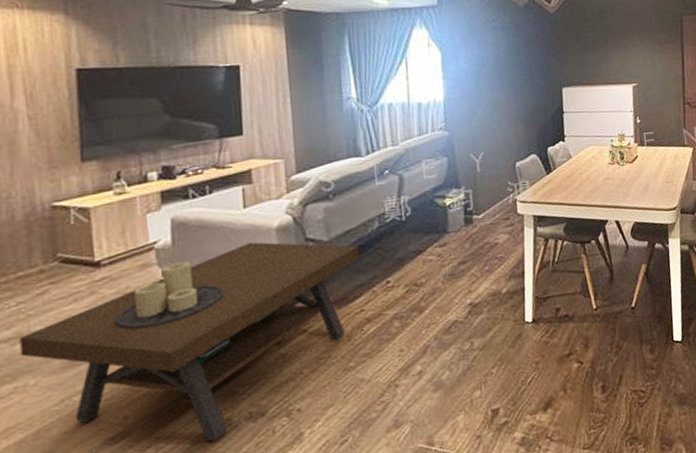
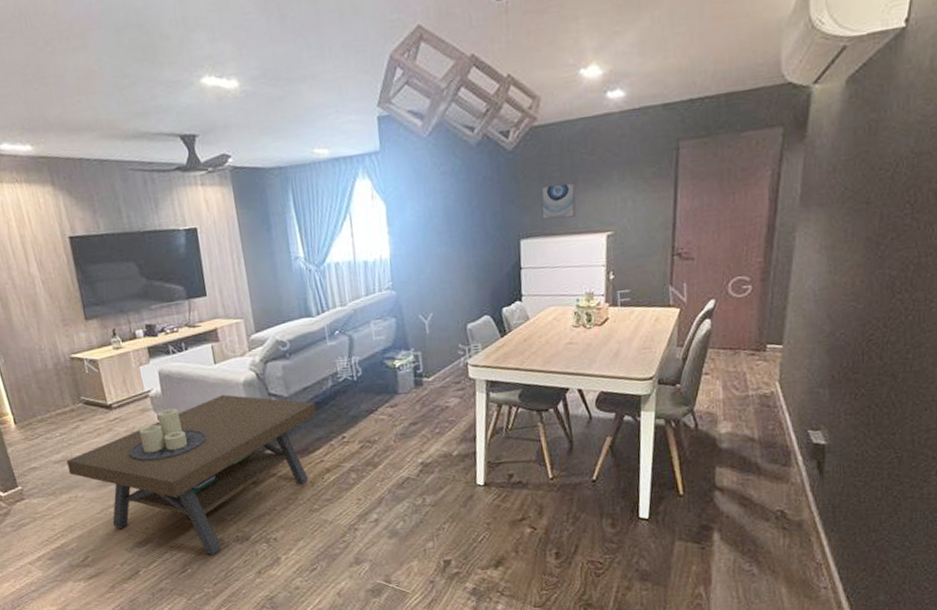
wall art: none [578,42,608,72] -> present [540,182,576,220]

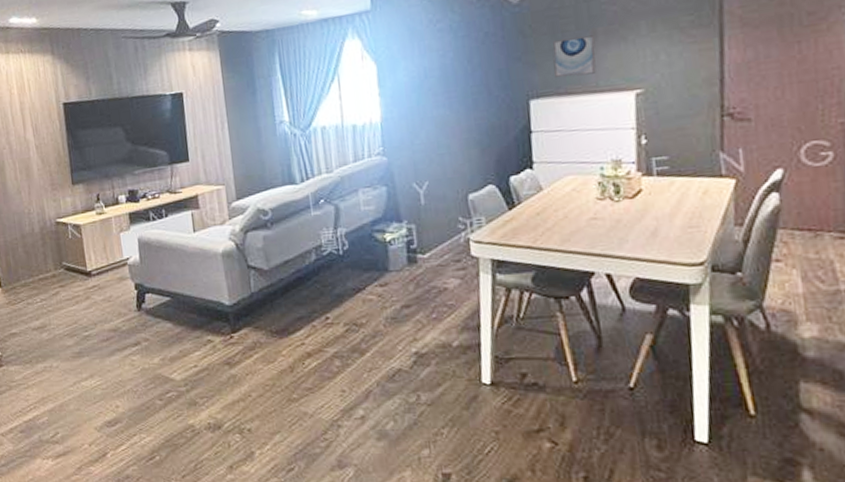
coffee table: present [66,394,317,555] -> none [44,265,299,442]

